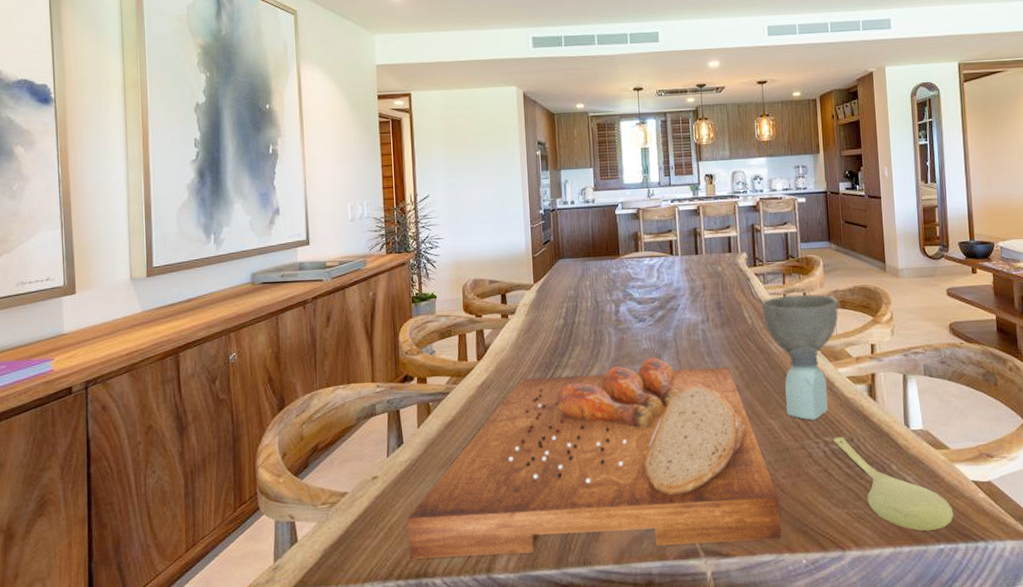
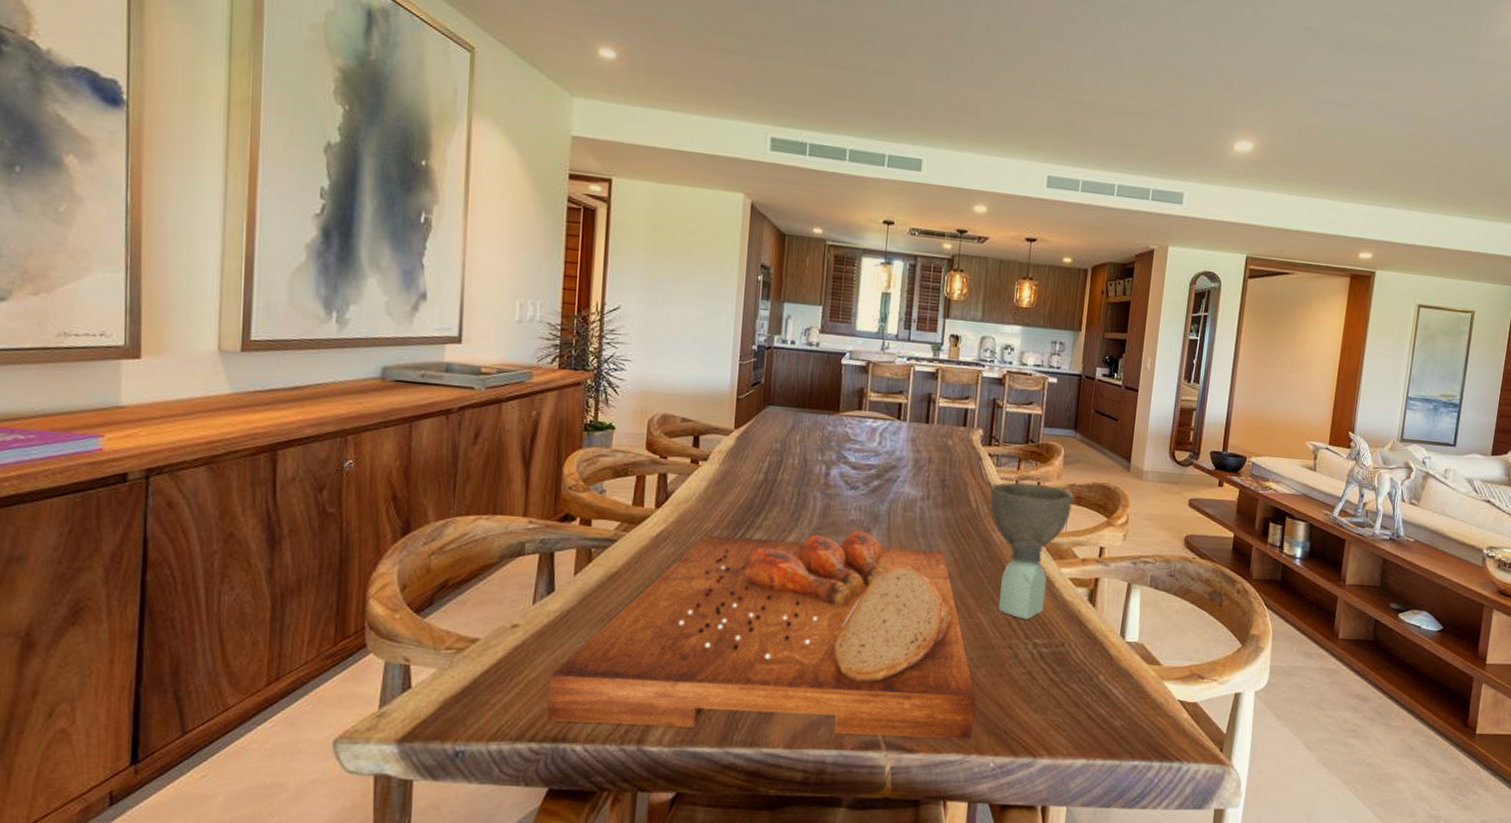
spoon: present [833,436,954,531] -> none [1043,640,1154,746]

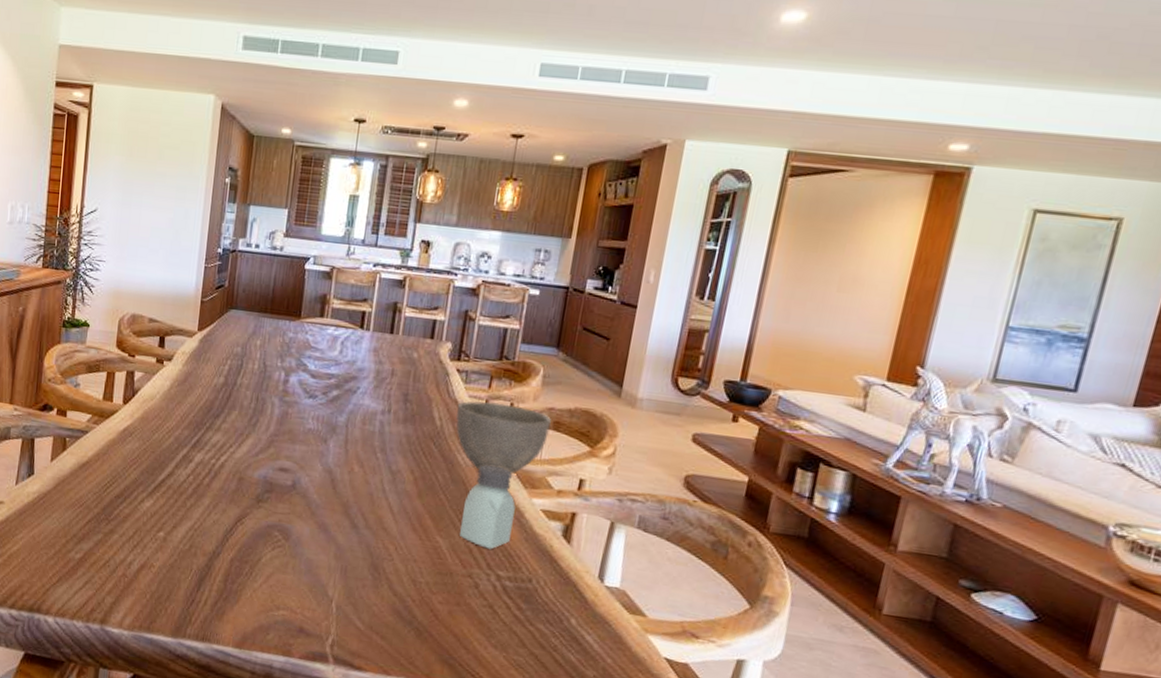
cutting board: present [547,529,976,739] -> none [25,433,430,666]

